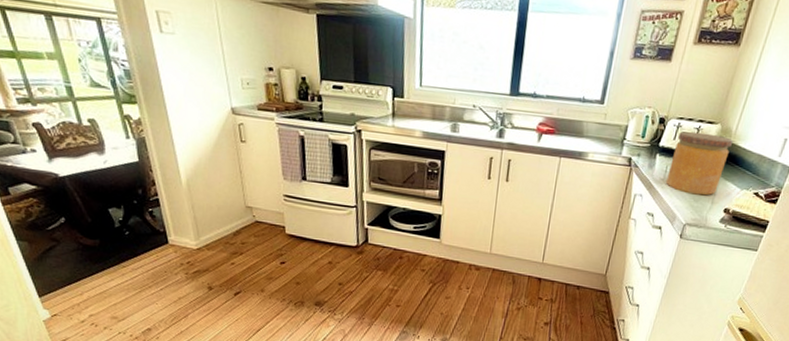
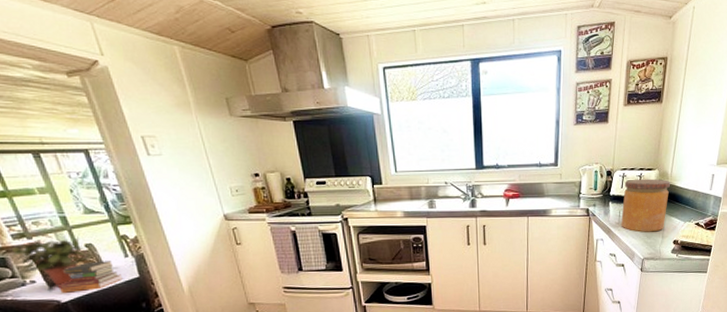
potted plant: none [17,107,97,159] -> present [12,237,95,286]
books: none [56,138,122,168] -> present [57,261,123,293]

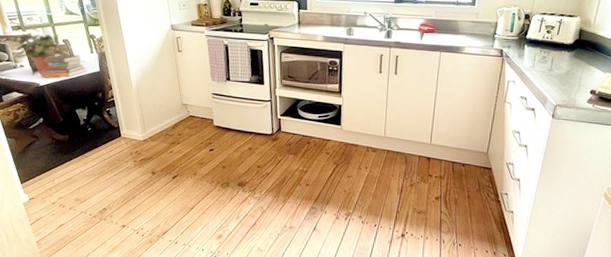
jar: present [621,179,671,232] -> none [535,24,593,80]

